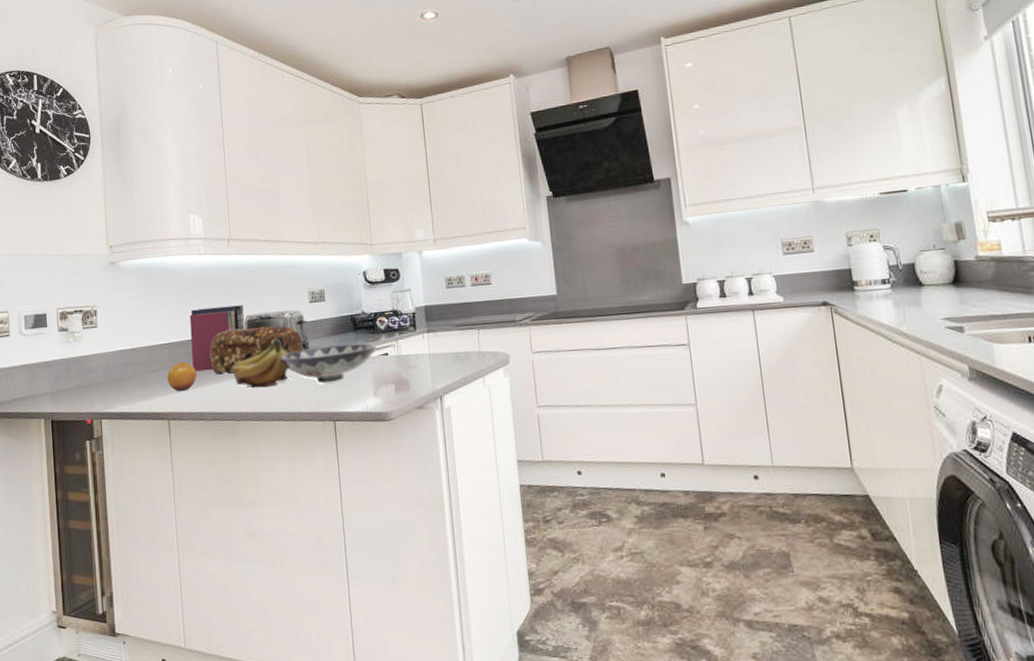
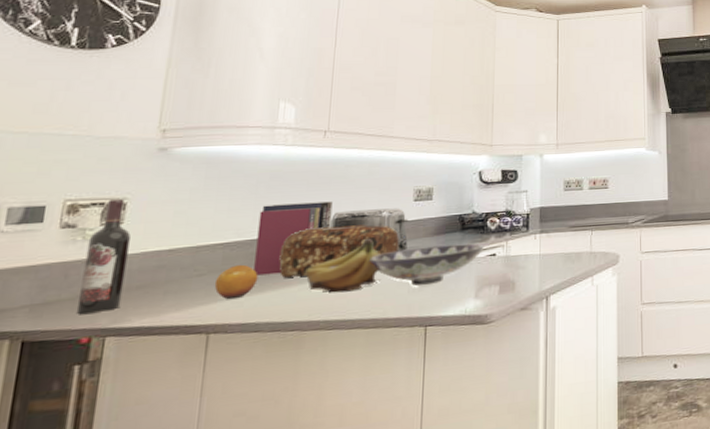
wine bottle: none [77,307,107,400] -> present [75,199,132,314]

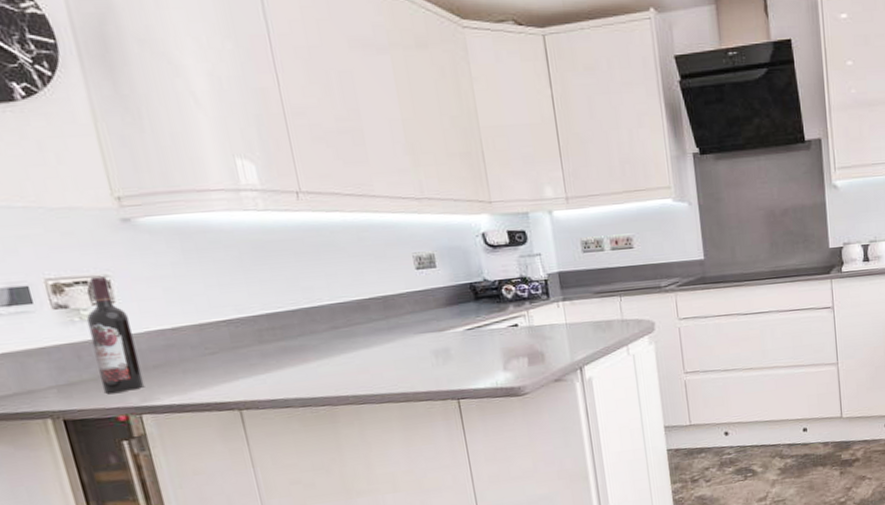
fruit: present [214,264,258,300] -> none [230,341,273,377]
books: present [254,201,333,276] -> none [252,272,333,353]
bread loaf: present [279,225,399,278] -> none [286,297,412,354]
fruit: present [304,238,380,293] -> none [318,311,400,368]
toaster: present [329,208,409,252] -> none [330,277,421,325]
bowl: present [368,243,484,286] -> none [381,314,504,360]

